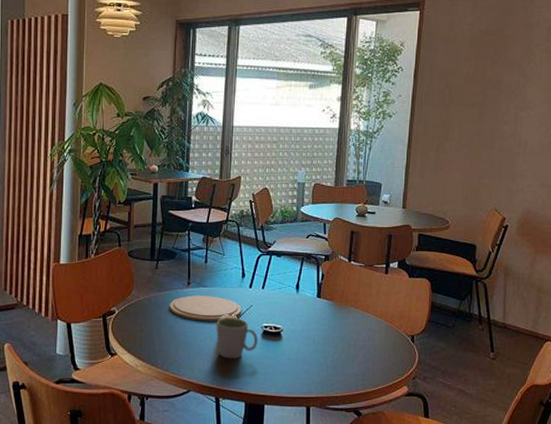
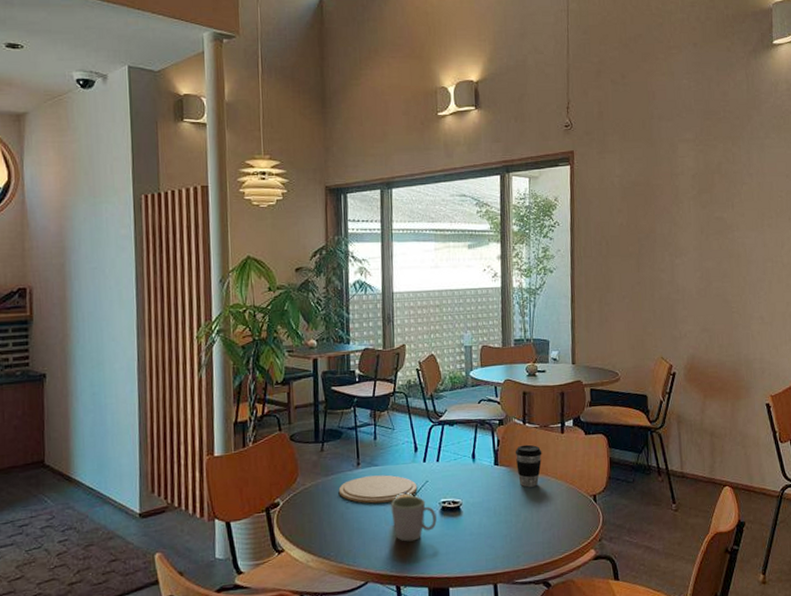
coffee cup: none [338,281,365,322] -> present [515,444,542,488]

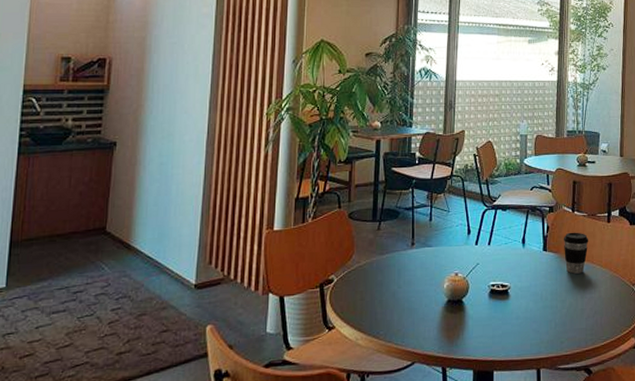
plate: present [338,475,418,504] -> none [392,256,468,284]
mug: present [391,496,437,542] -> none [442,278,485,323]

